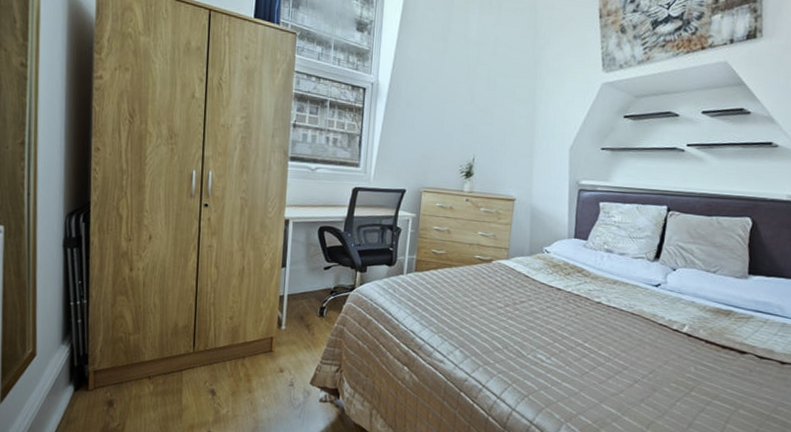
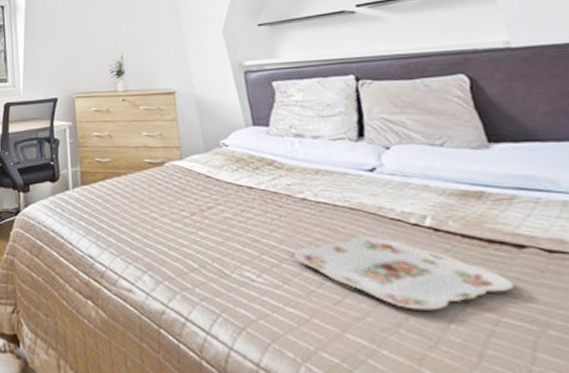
serving tray: none [578,335,729,392] -> present [293,236,514,311]

